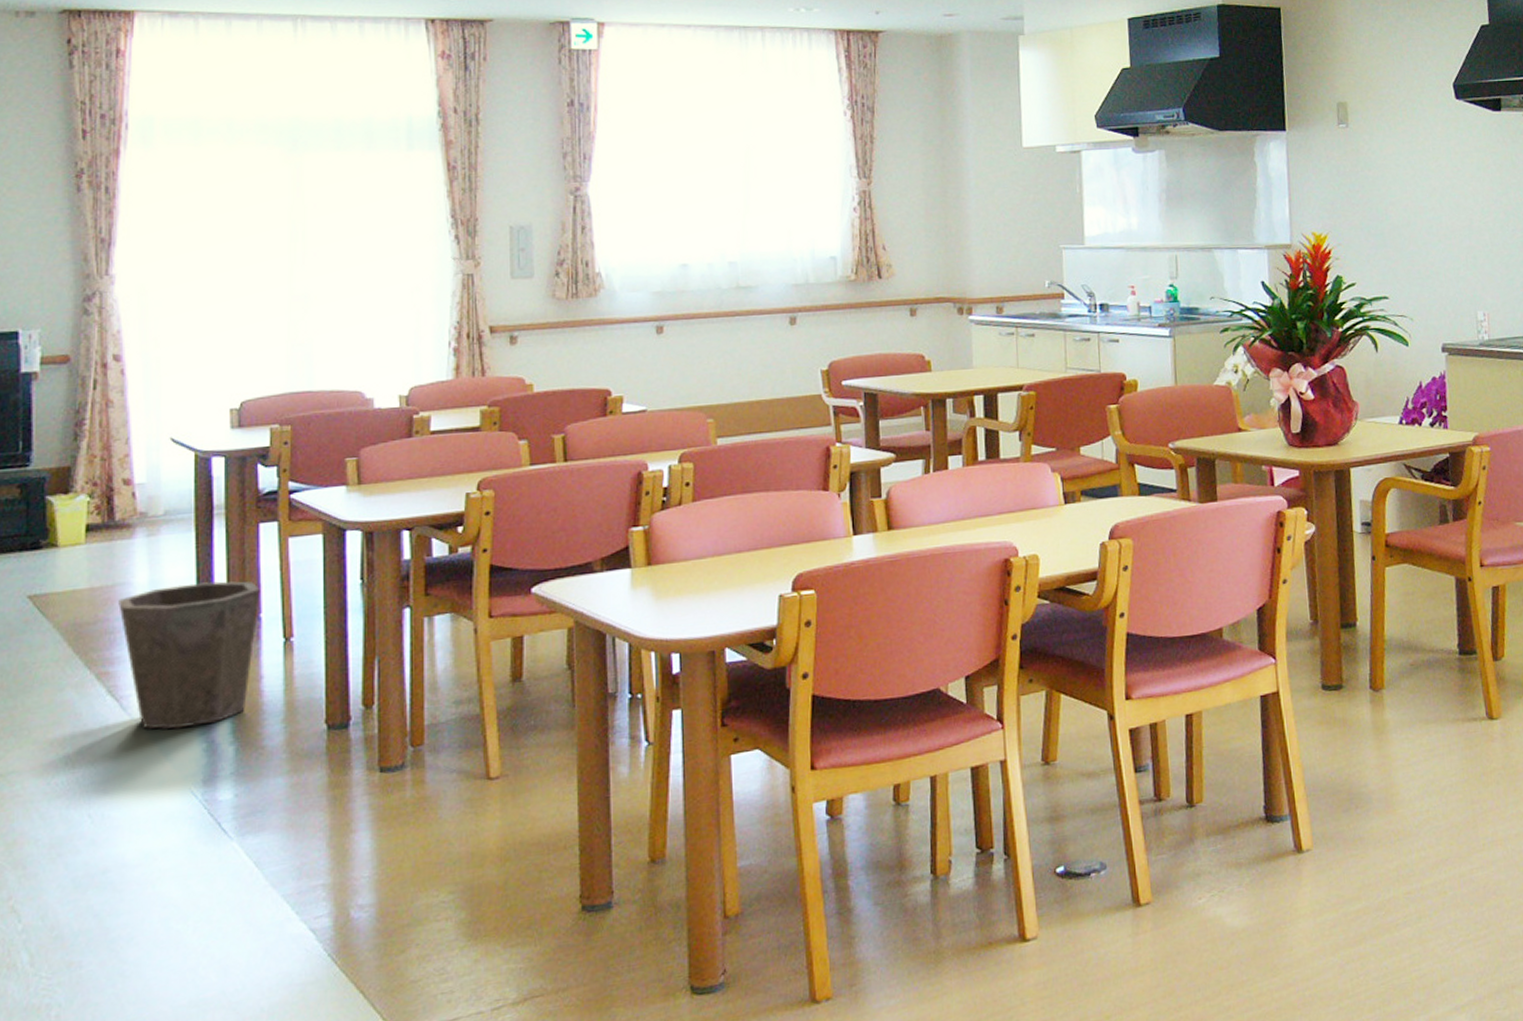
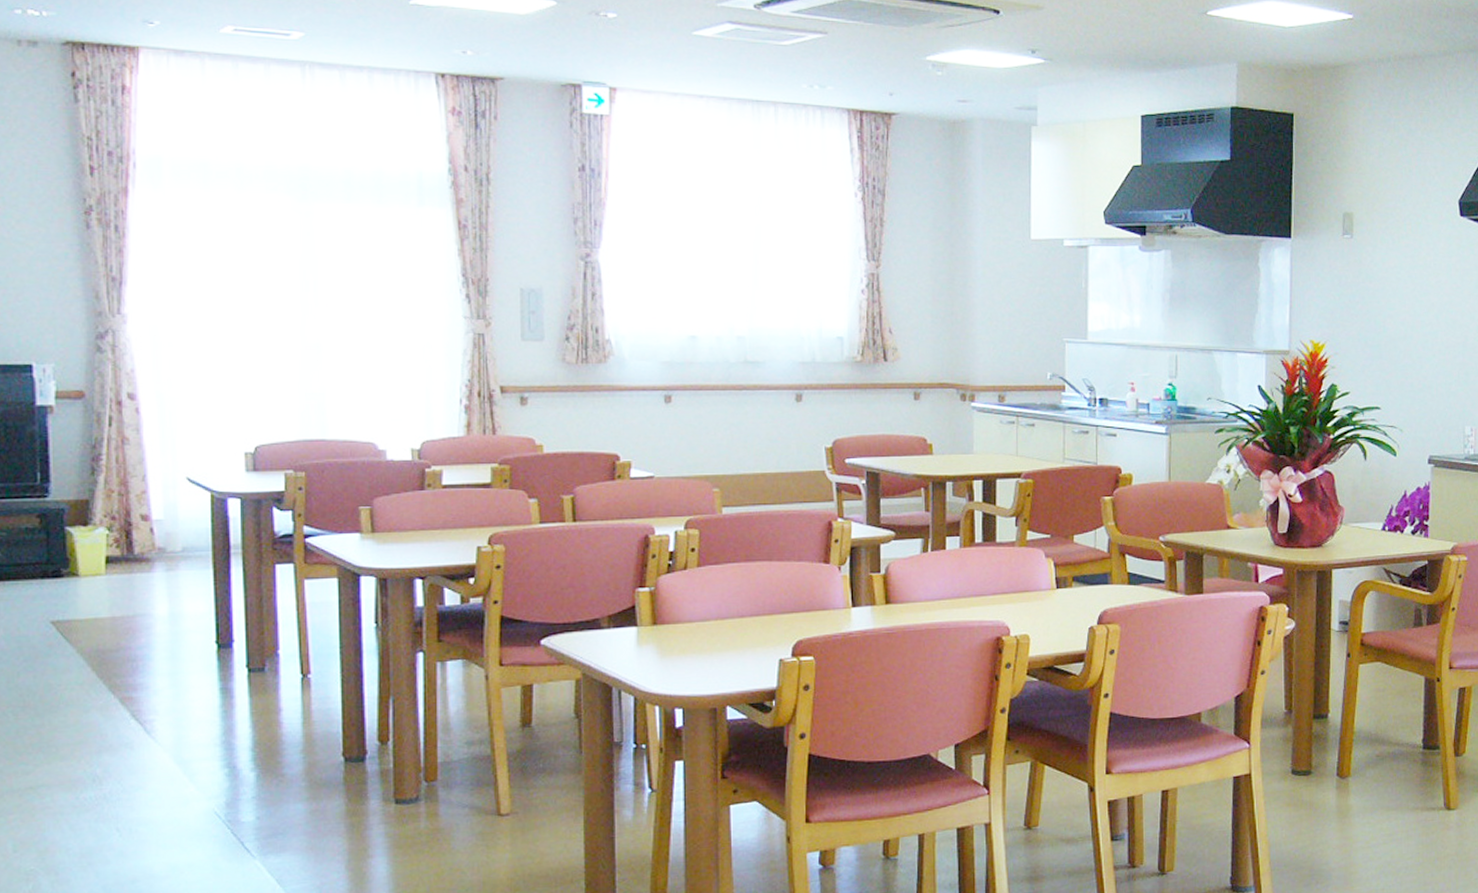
waste bin: present [118,581,260,729] -> none [140,617,278,754]

